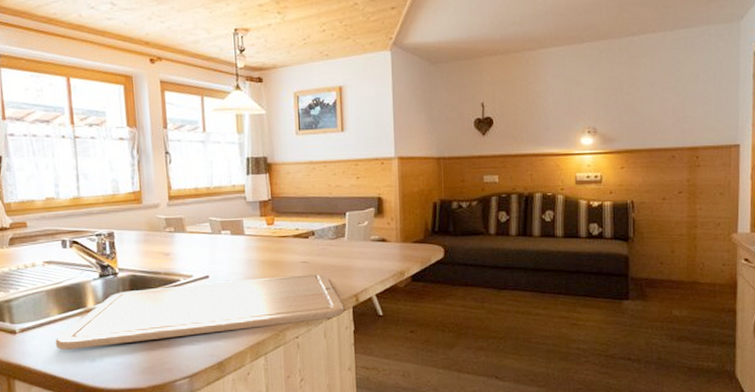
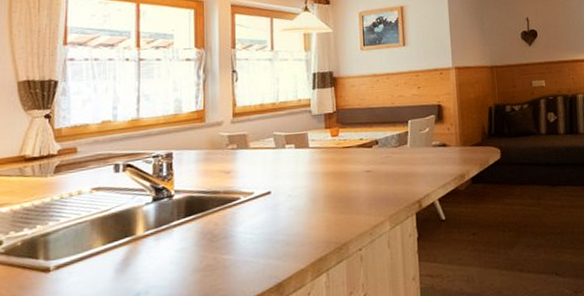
chopping board: present [55,273,344,350] -> none [95,181,408,286]

